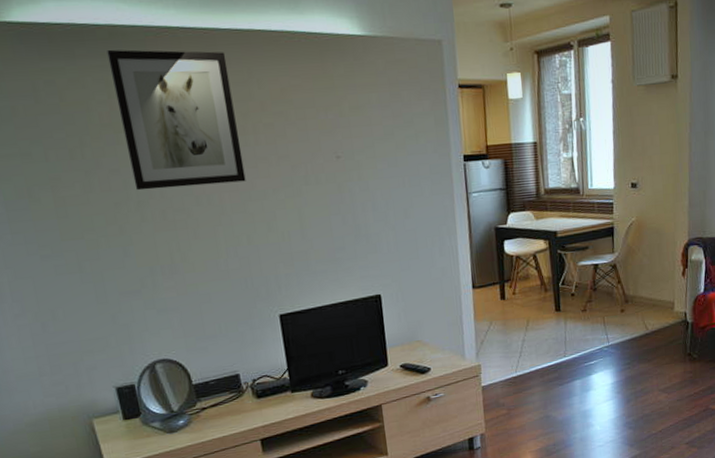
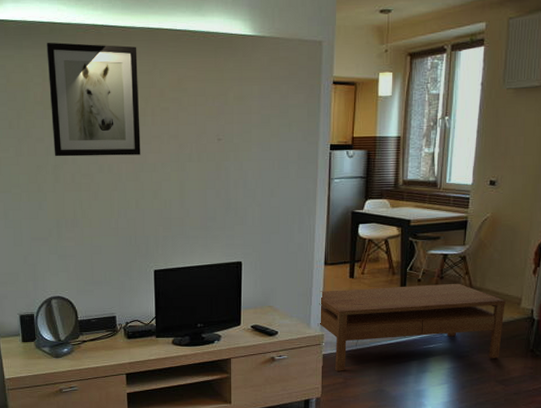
coffee table: none [471,293,660,403] -> present [318,283,506,371]

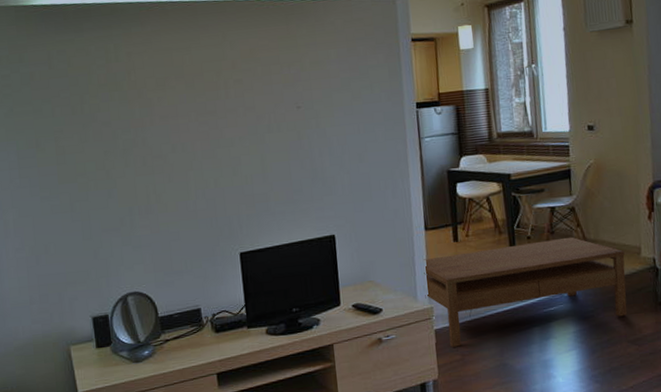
wall art: present [46,42,141,157] -> none [108,20,216,140]

